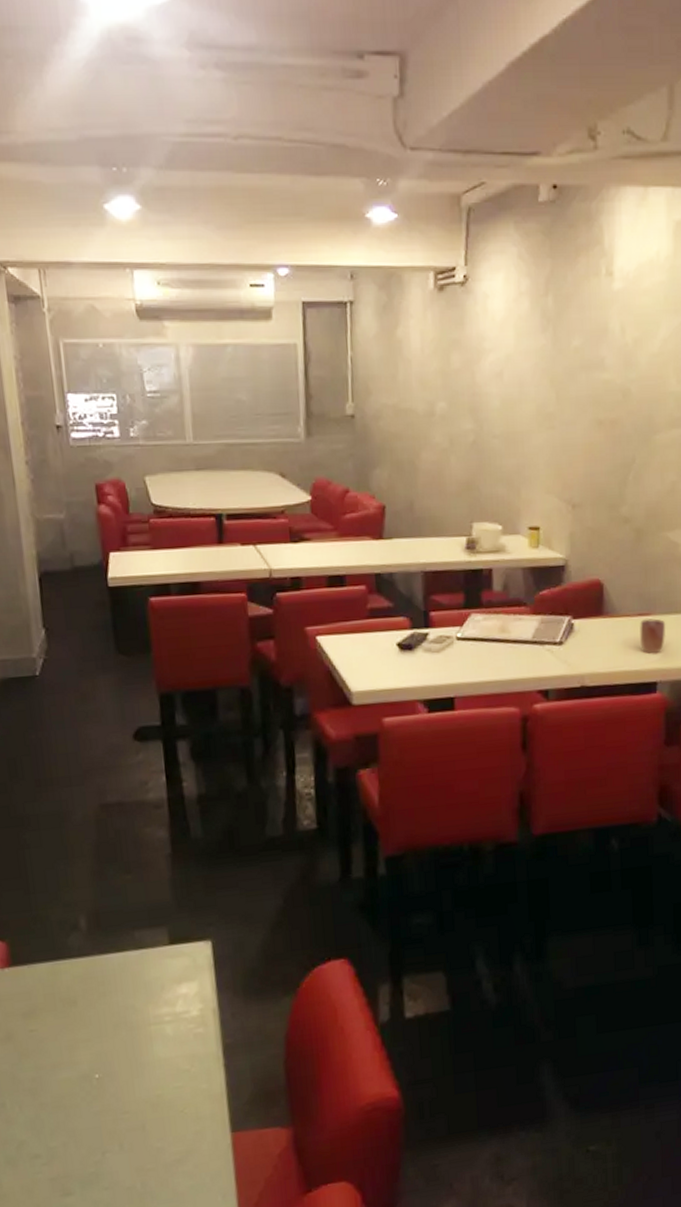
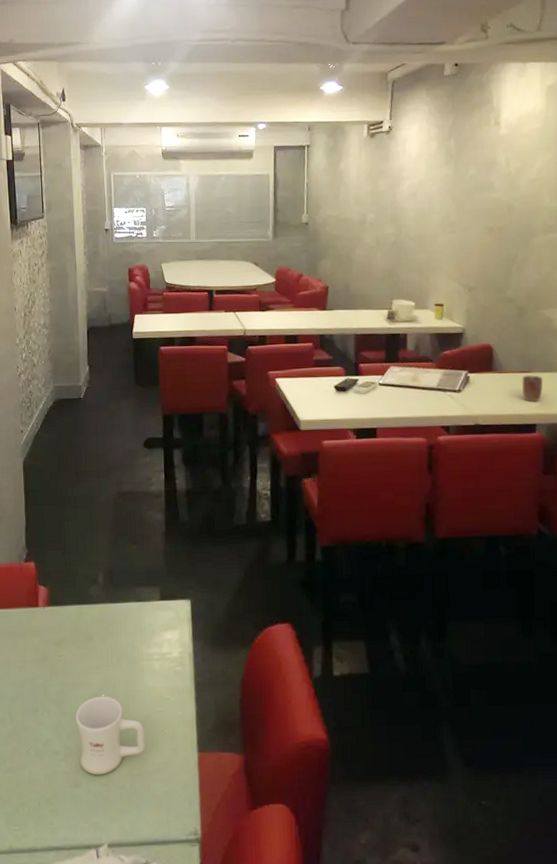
mug: none [59,1076,160,1178] -> present [75,696,146,775]

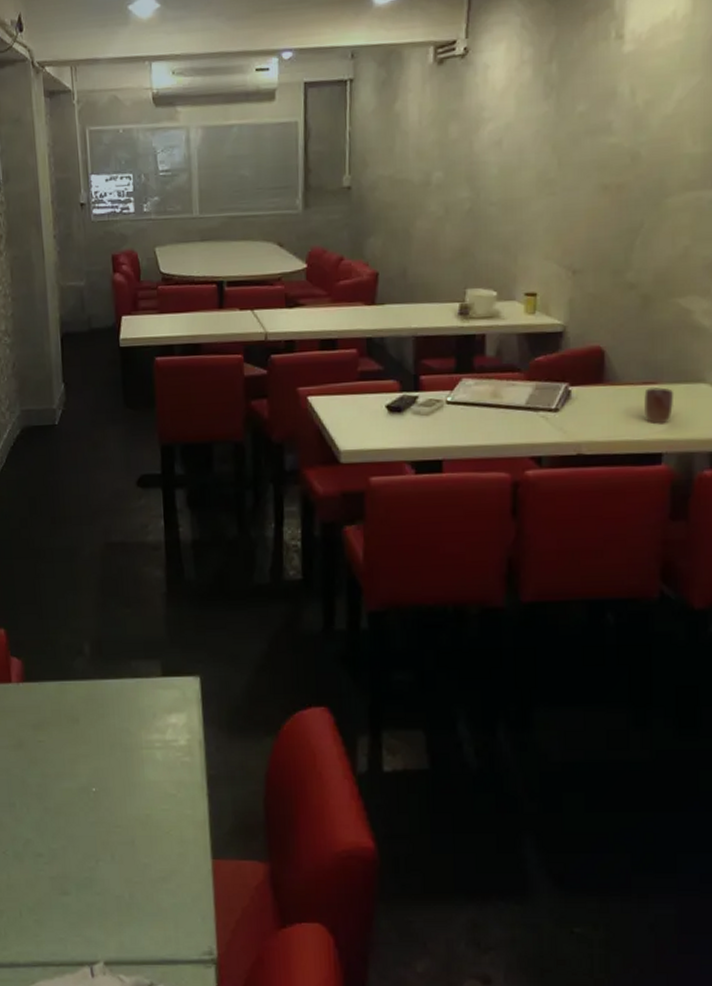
mug: present [75,696,146,775] -> none [60,790,148,882]

